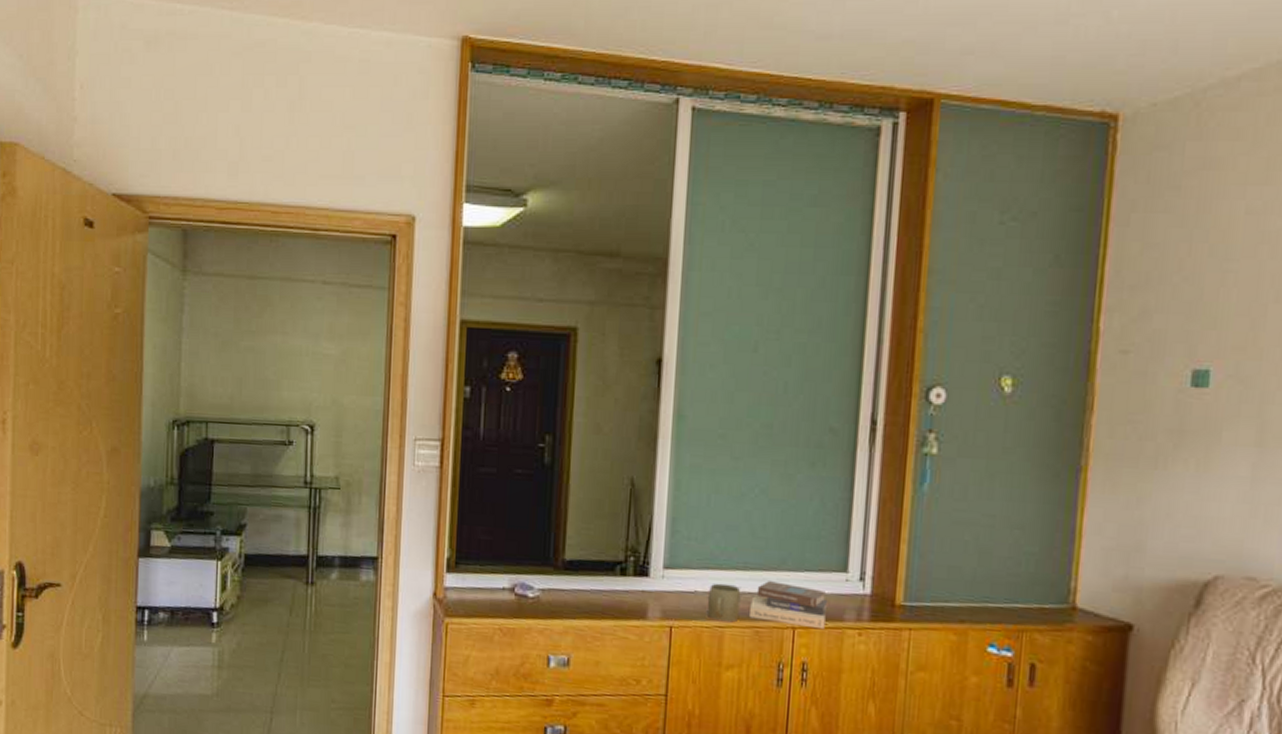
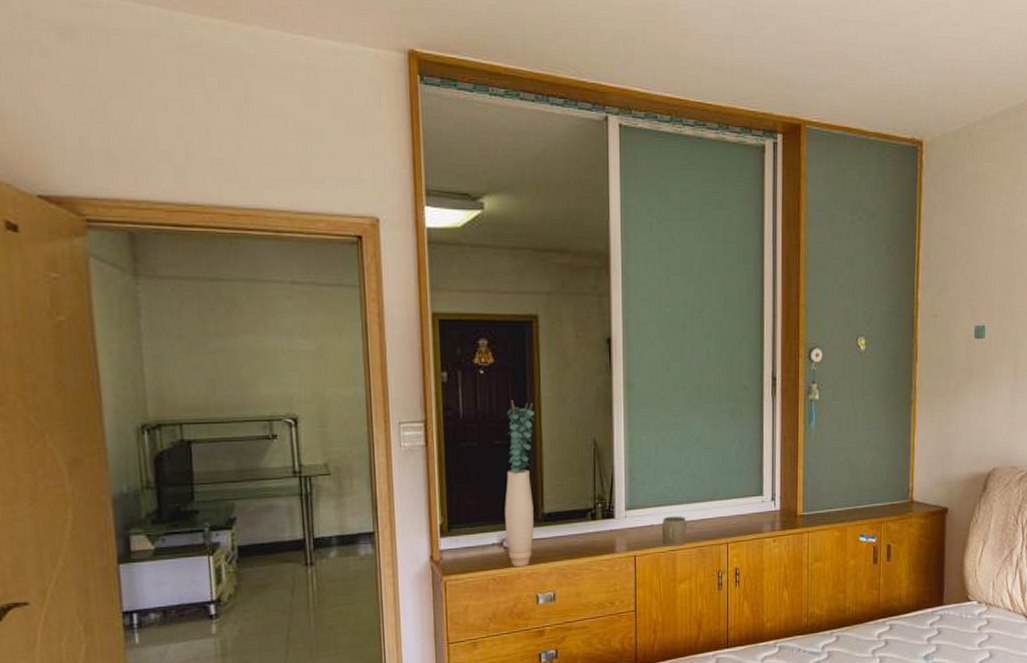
vase: none [518,424,564,621] -> present [505,400,535,568]
books: present [750,581,828,630] -> none [694,509,751,542]

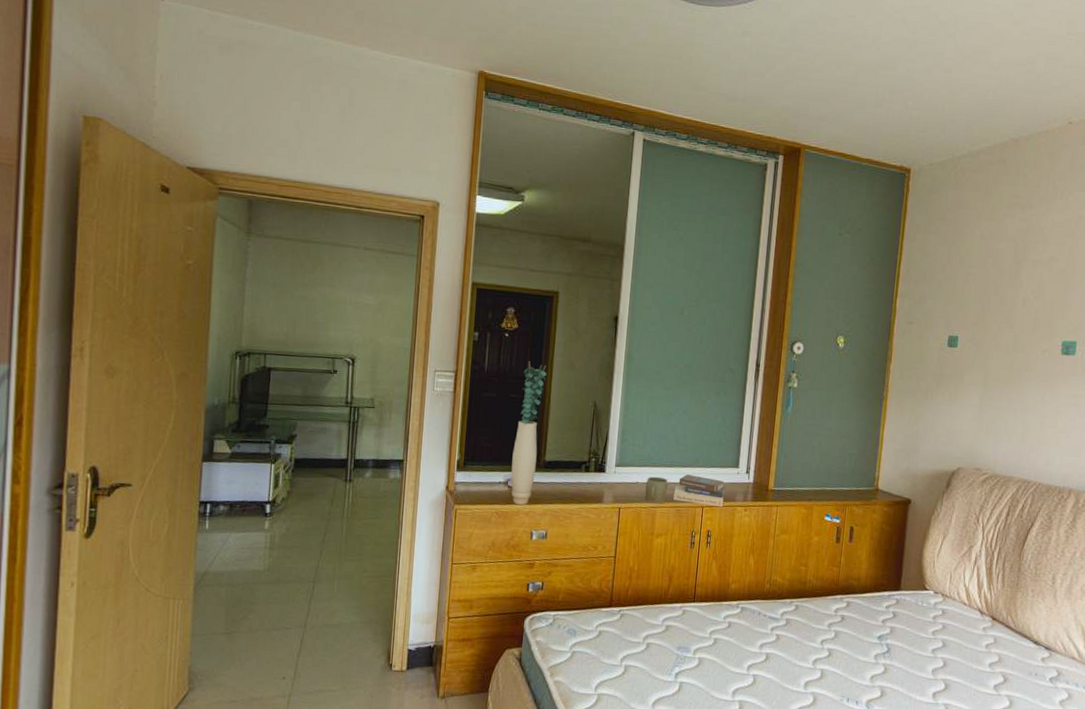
books: none [694,509,751,542] -> present [673,474,726,508]

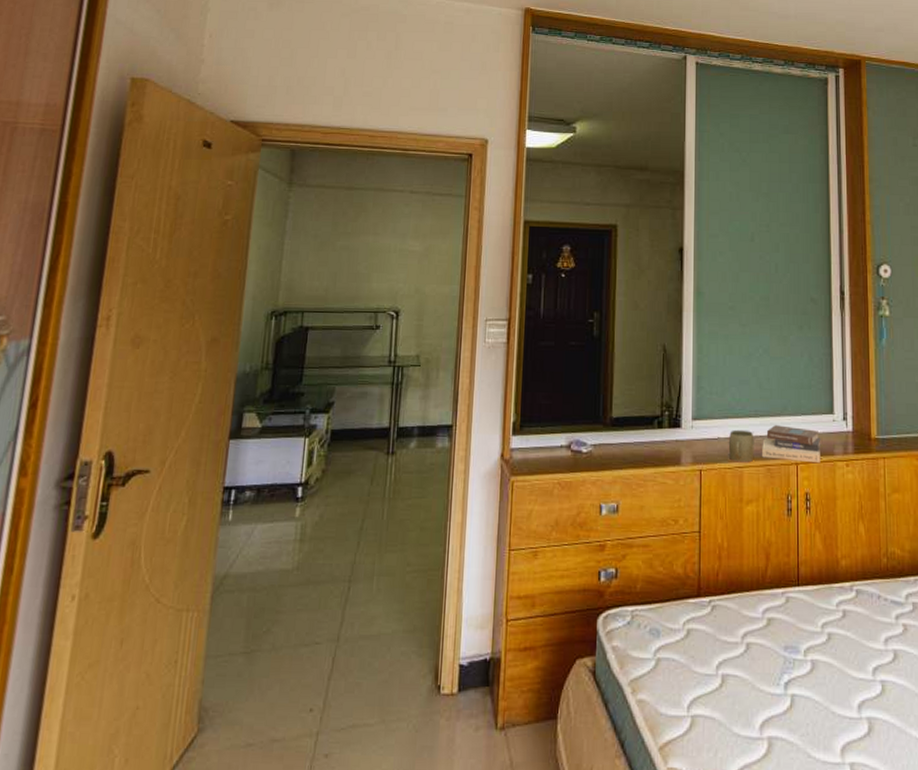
vase: present [511,361,547,506] -> none [574,303,609,473]

